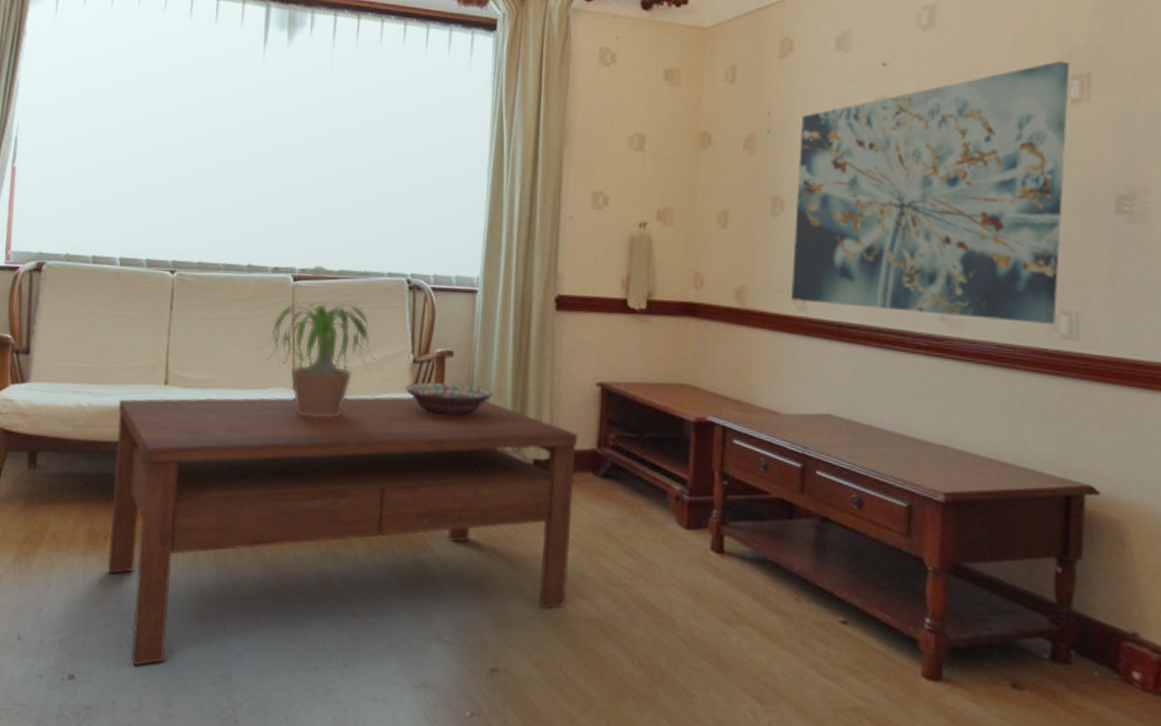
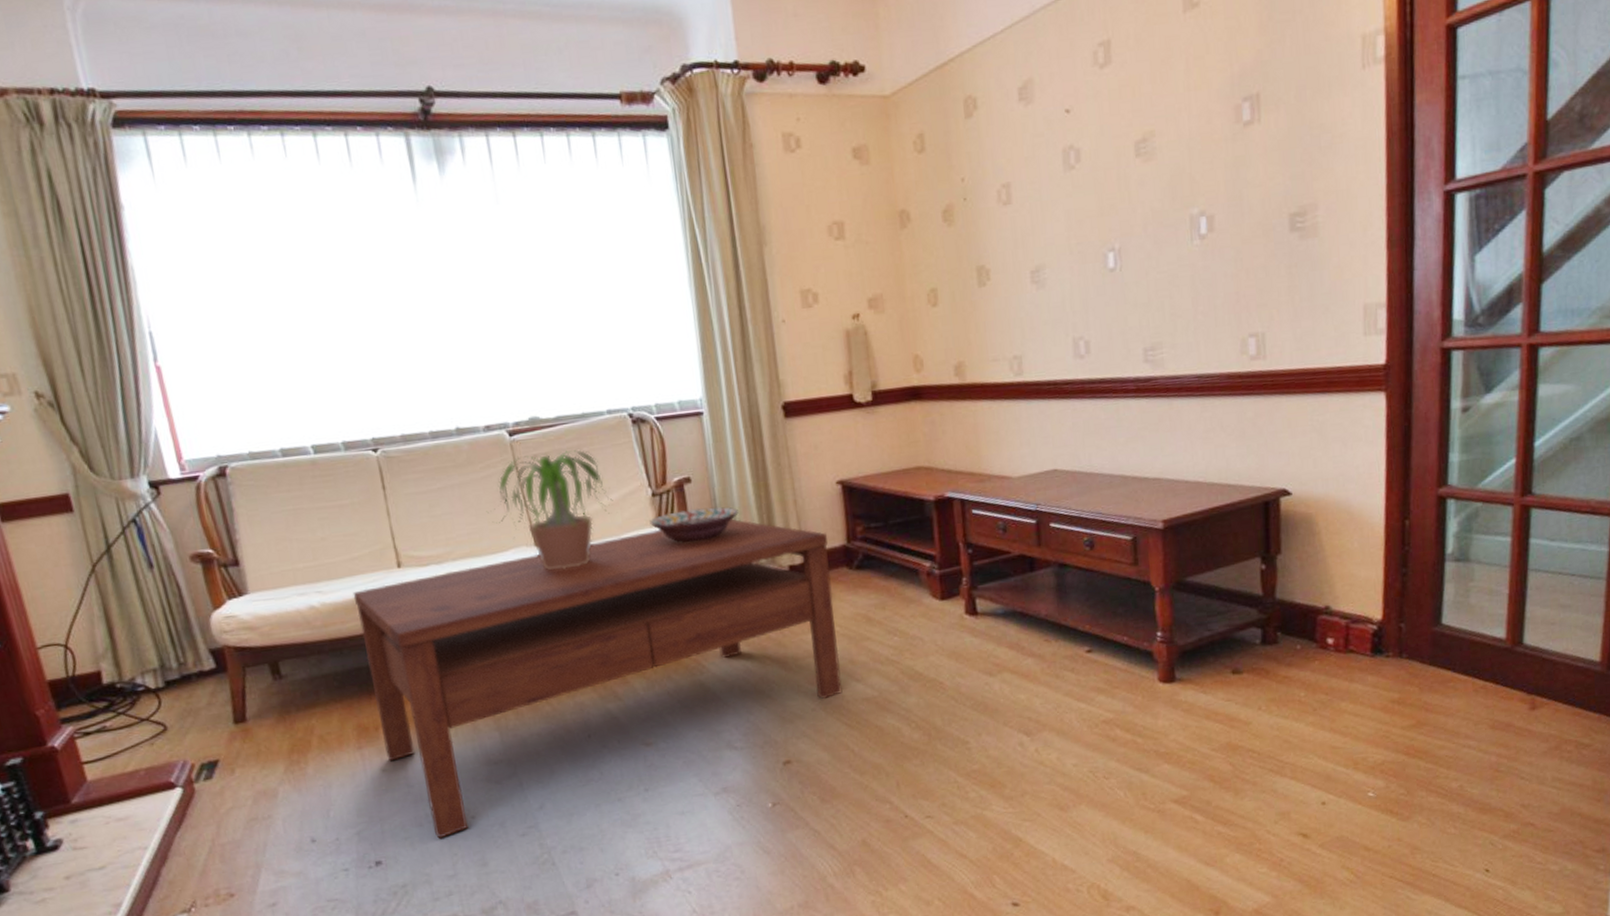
wall art: present [791,61,1070,324] -> none [994,83,1245,368]

